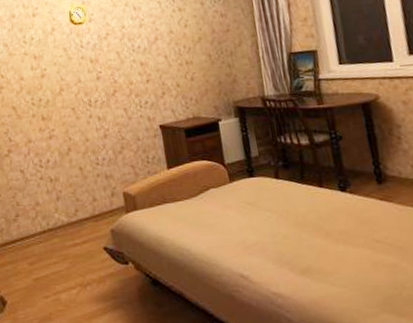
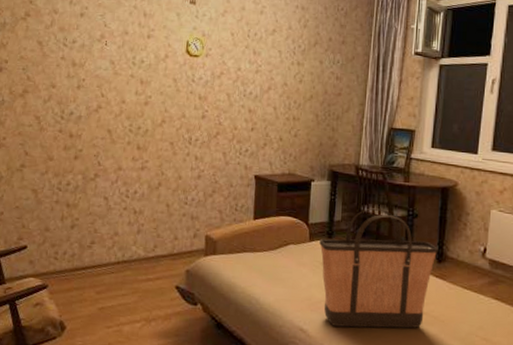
shopping bag: none [240,137,377,268] -> present [319,208,438,329]

